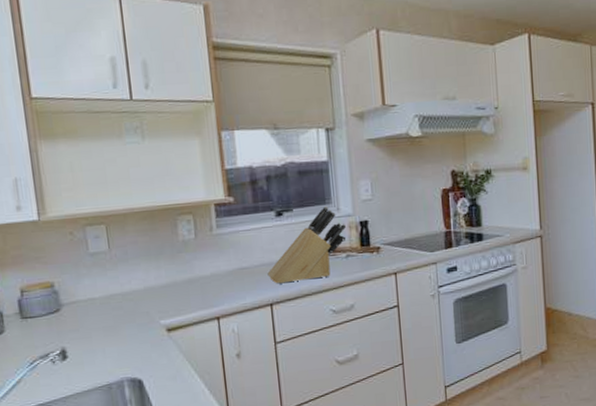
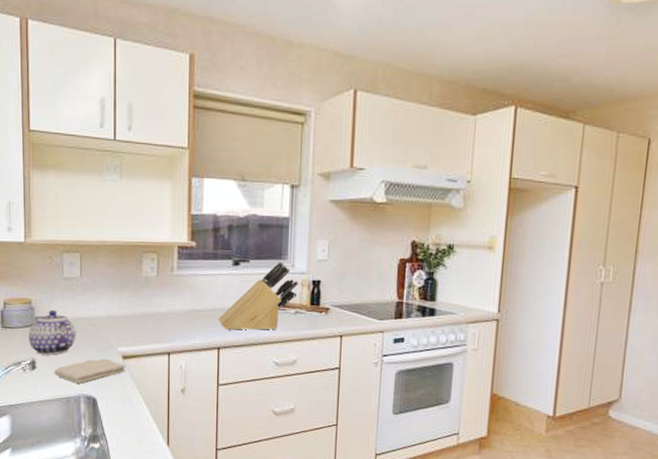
teapot: none [53,290,111,342] -> present [28,309,76,355]
washcloth: none [89,334,172,367] -> present [54,358,125,384]

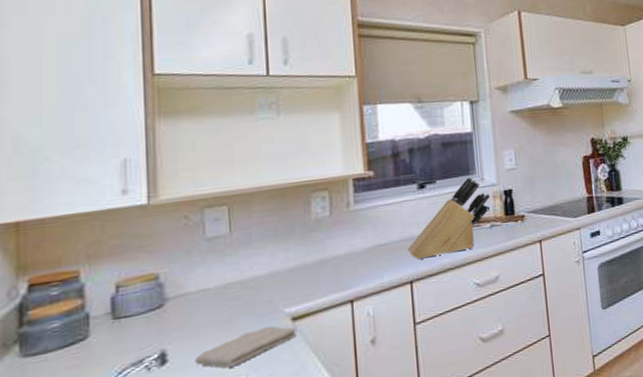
teapot: present [28,309,76,355] -> none [154,280,226,343]

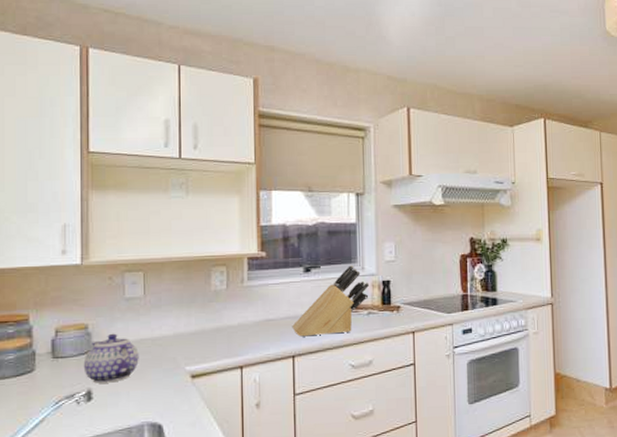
teapot: none [154,280,226,343] -> present [83,333,139,384]
washcloth: present [194,326,296,369] -> none [113,380,194,411]

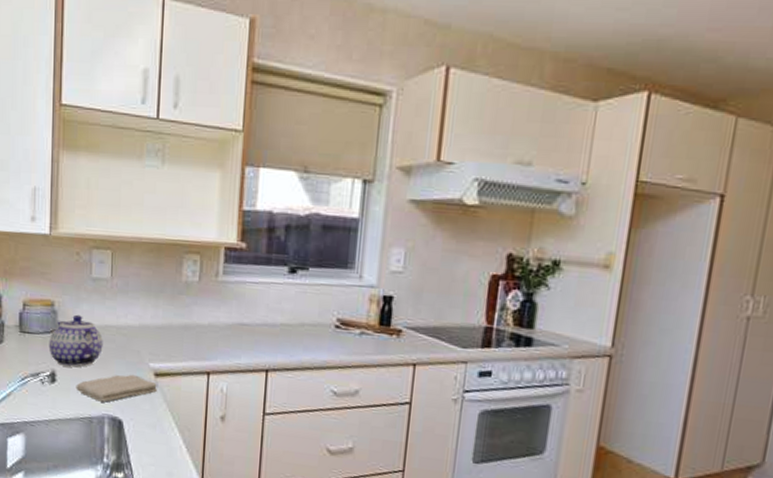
washcloth: none [113,380,194,411] -> present [76,374,157,402]
knife block: present [292,265,370,337] -> none [268,271,367,352]

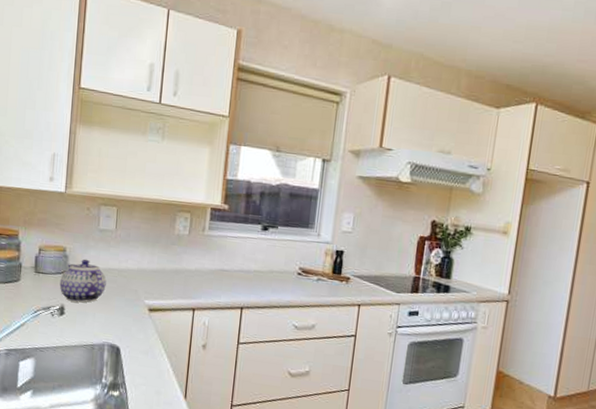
washcloth: present [76,374,157,402] -> none [81,309,151,332]

